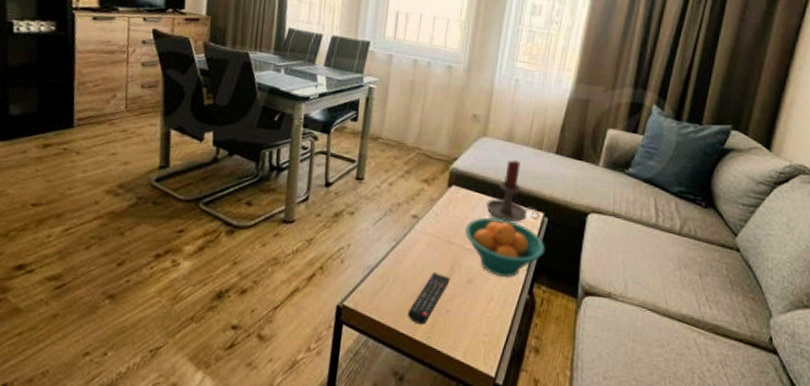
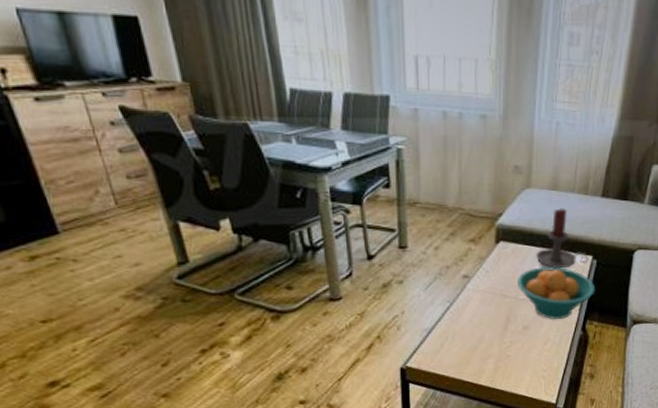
remote control: present [407,272,450,325] -> none [469,325,507,372]

